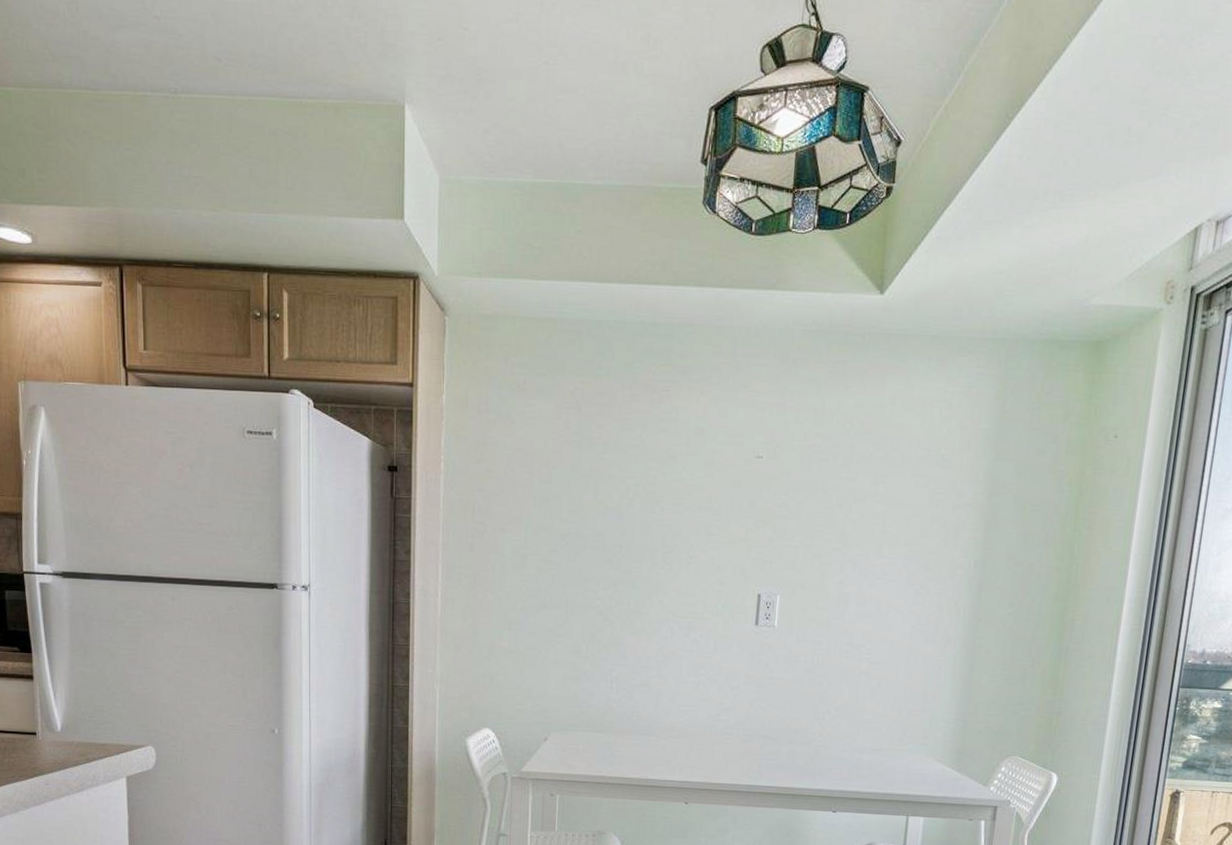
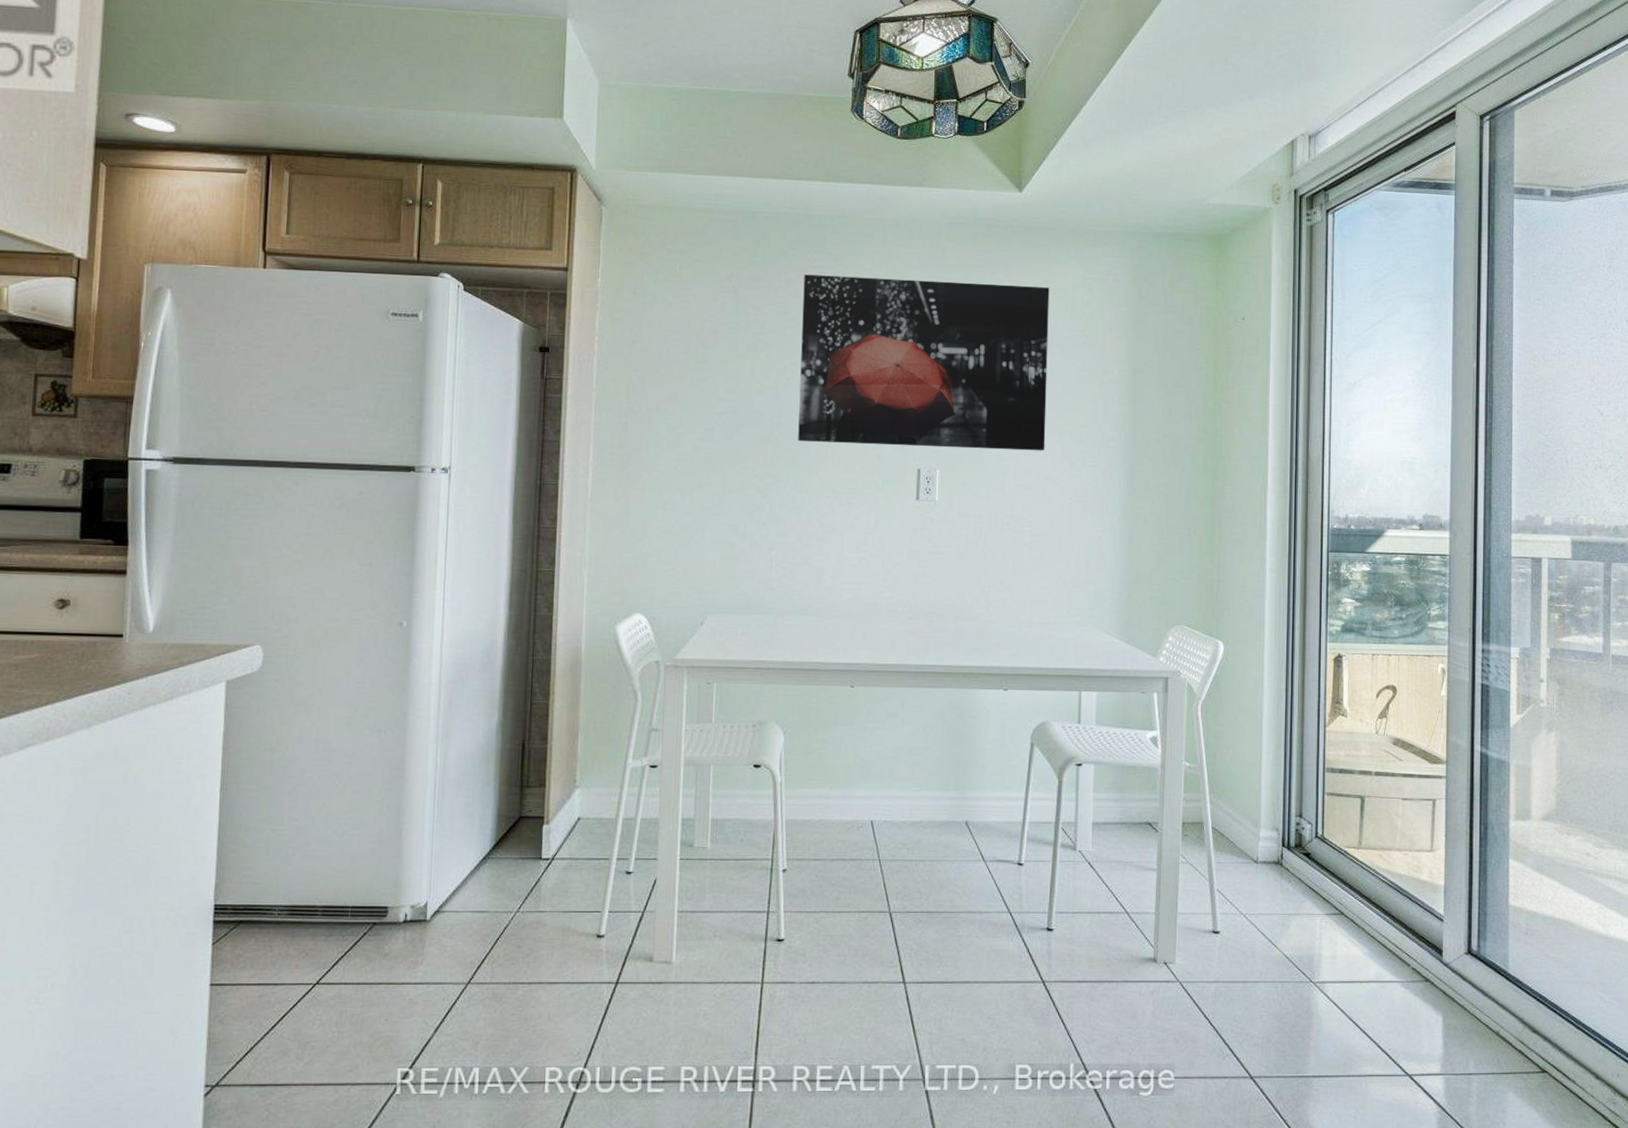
wall art: none [639,389,906,578] -> present [798,274,1050,451]

